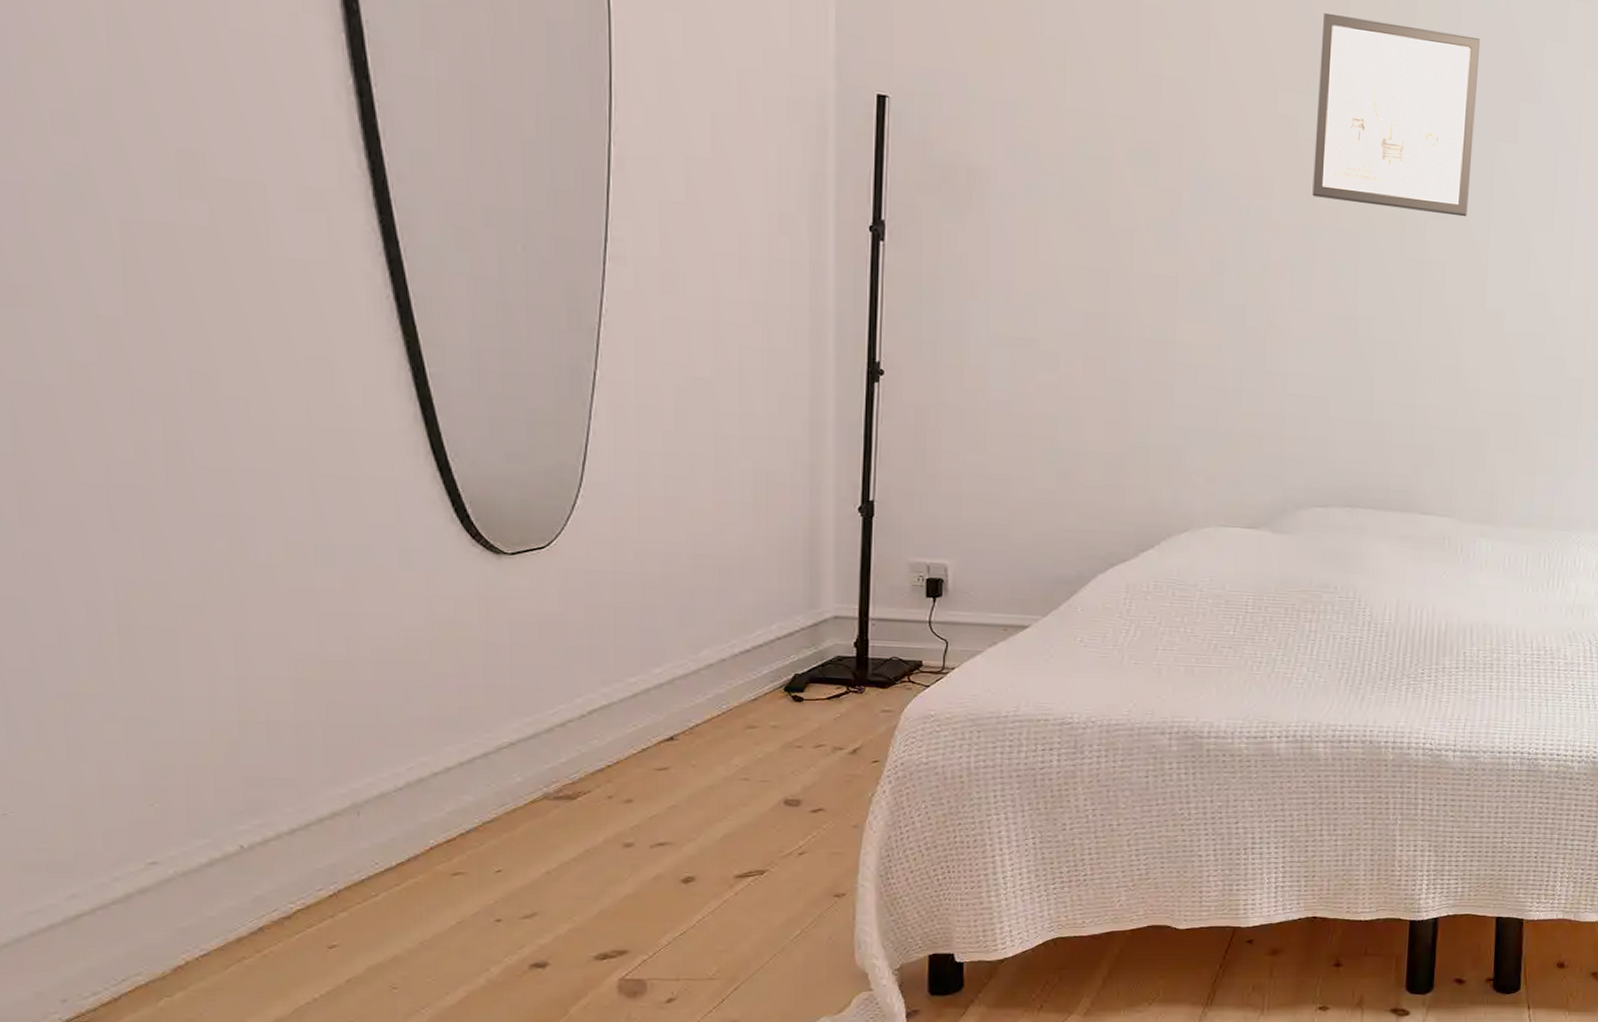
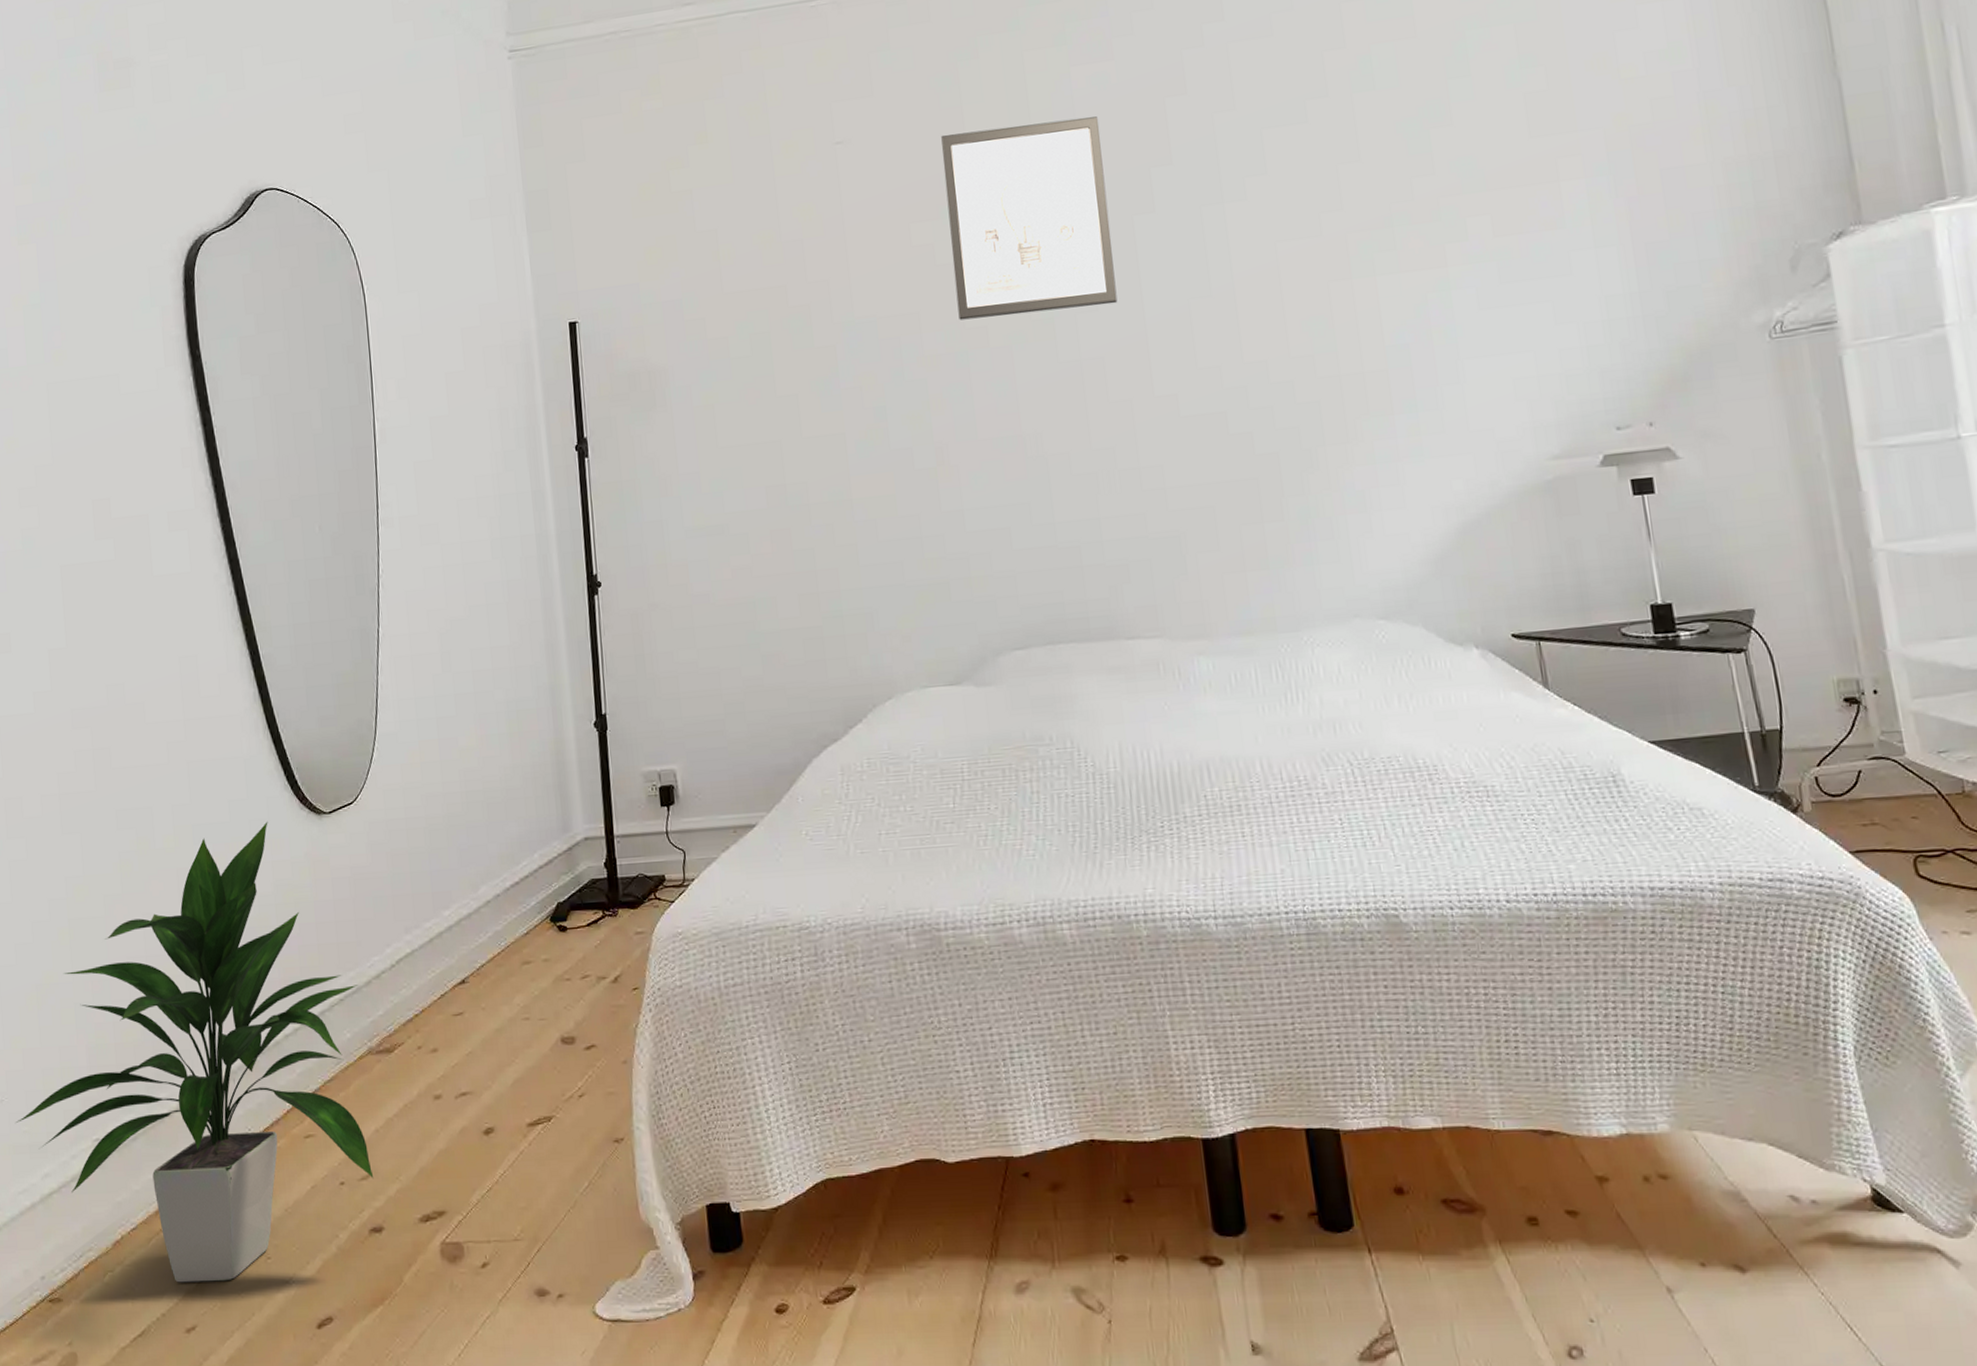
indoor plant: none [26,552,540,1009] -> present [16,821,374,1283]

